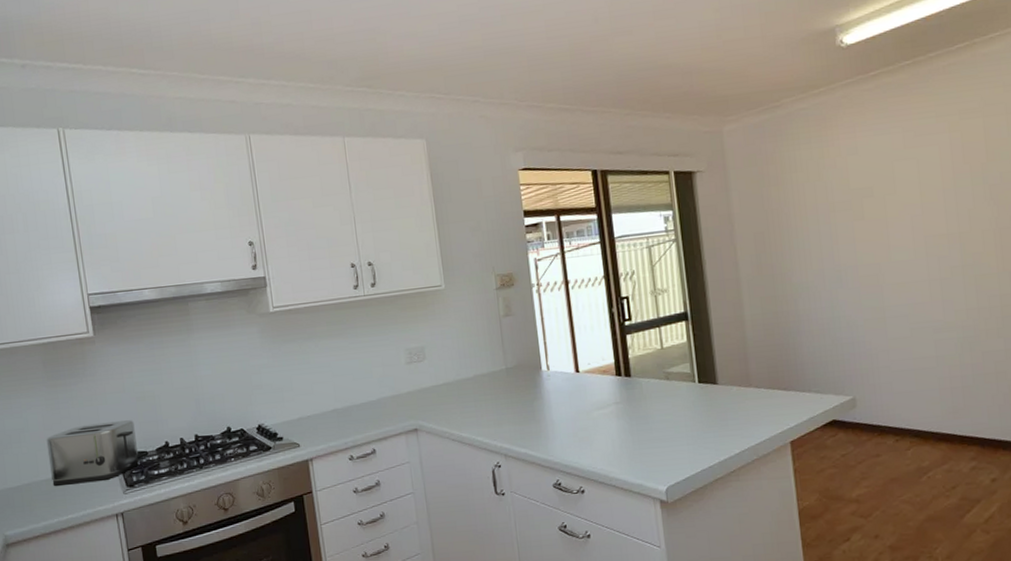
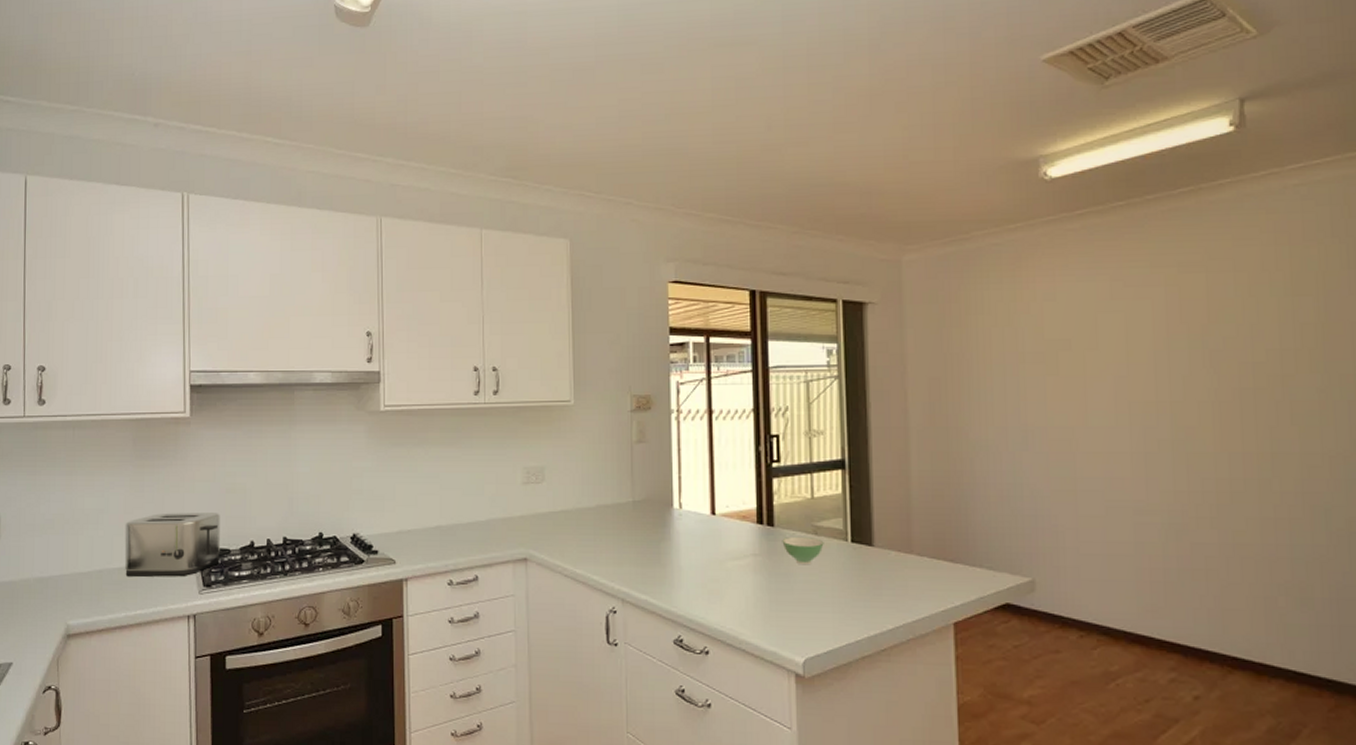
bowl: none [639,382,675,408] -> present [782,536,824,565]

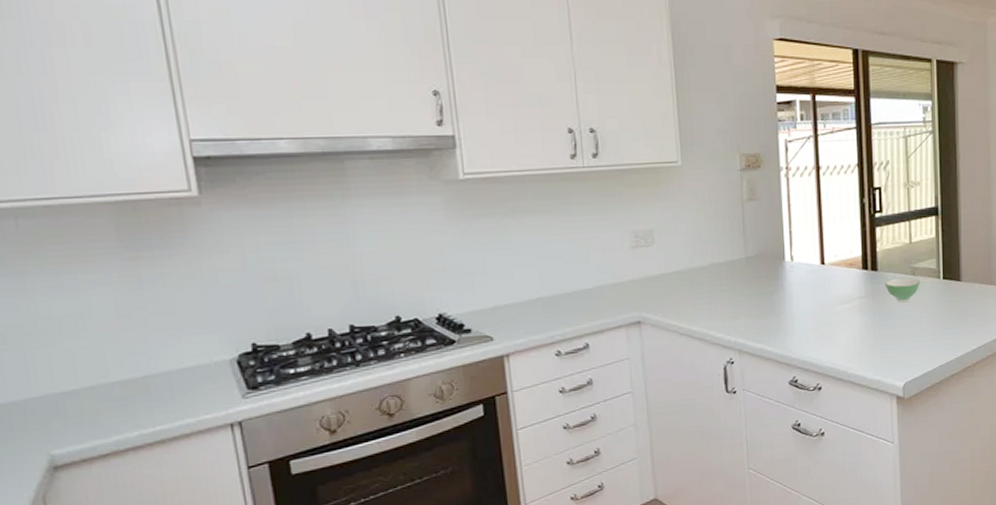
toaster: present [124,512,221,578] -> none [120,305,268,391]

